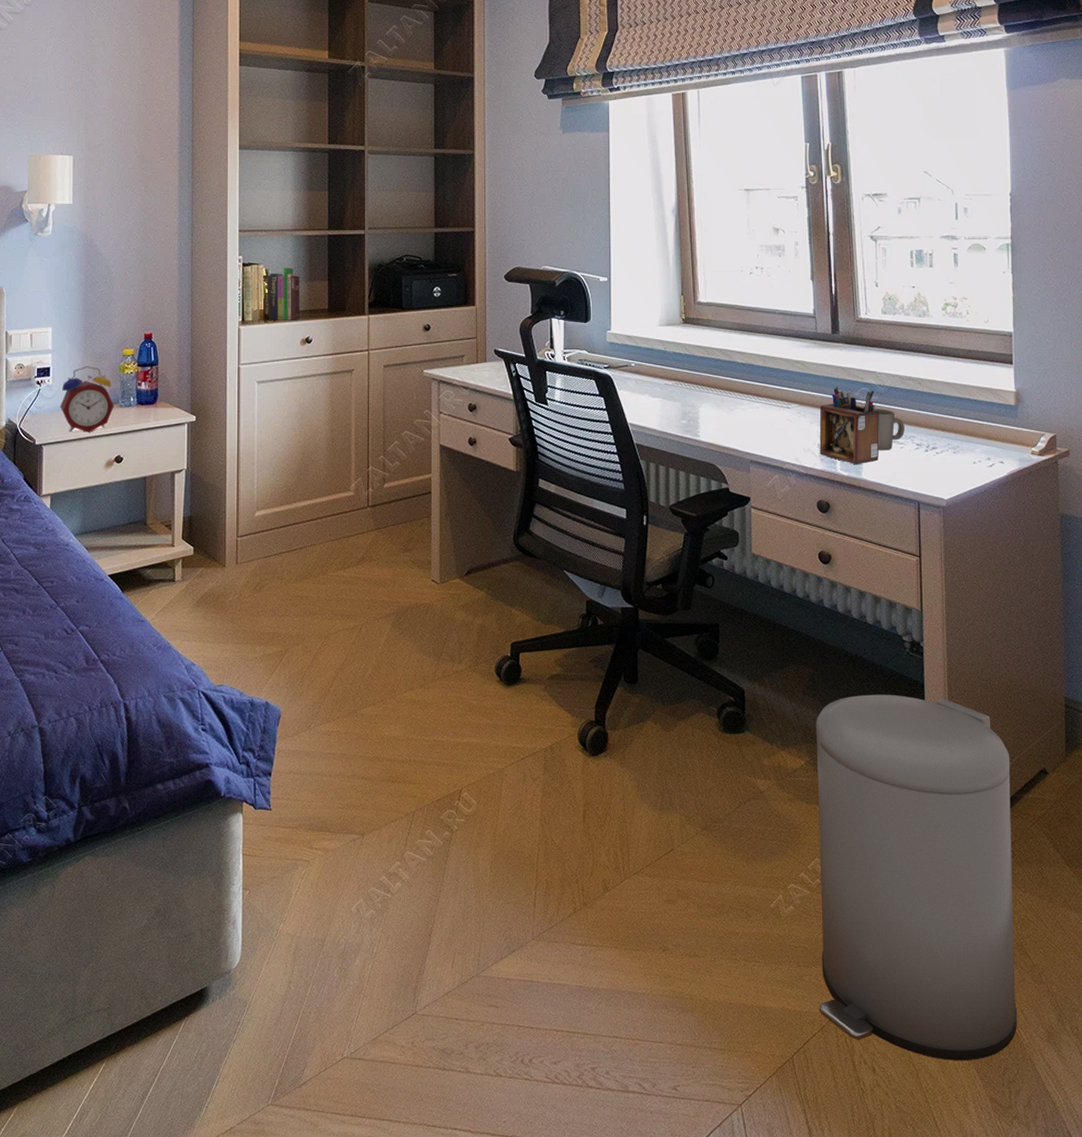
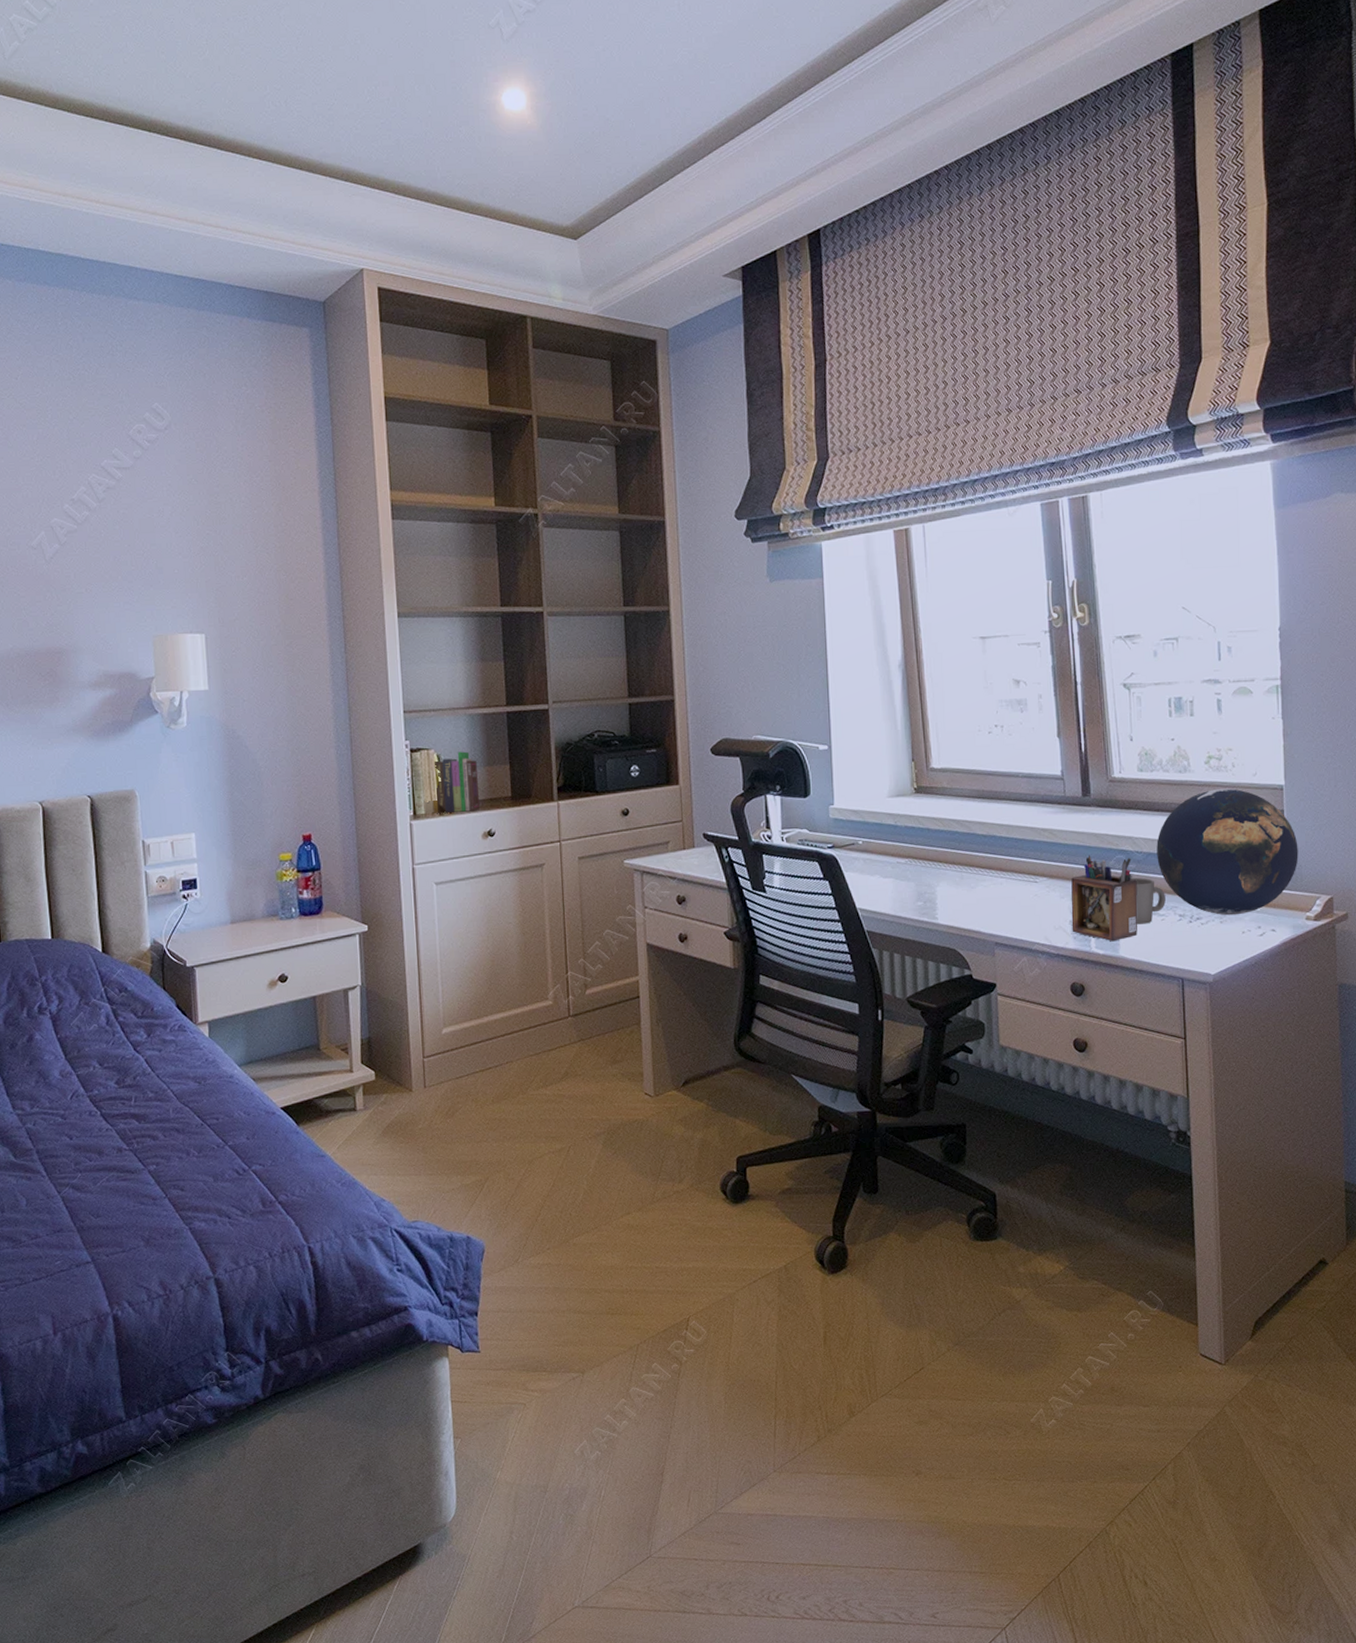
alarm clock: present [60,365,114,432] -> none [211,874,274,951]
pedal bin: present [816,694,1017,1060] -> none [1075,1189,1297,1569]
globe: none [897,333,1025,447] -> present [1156,788,1299,916]

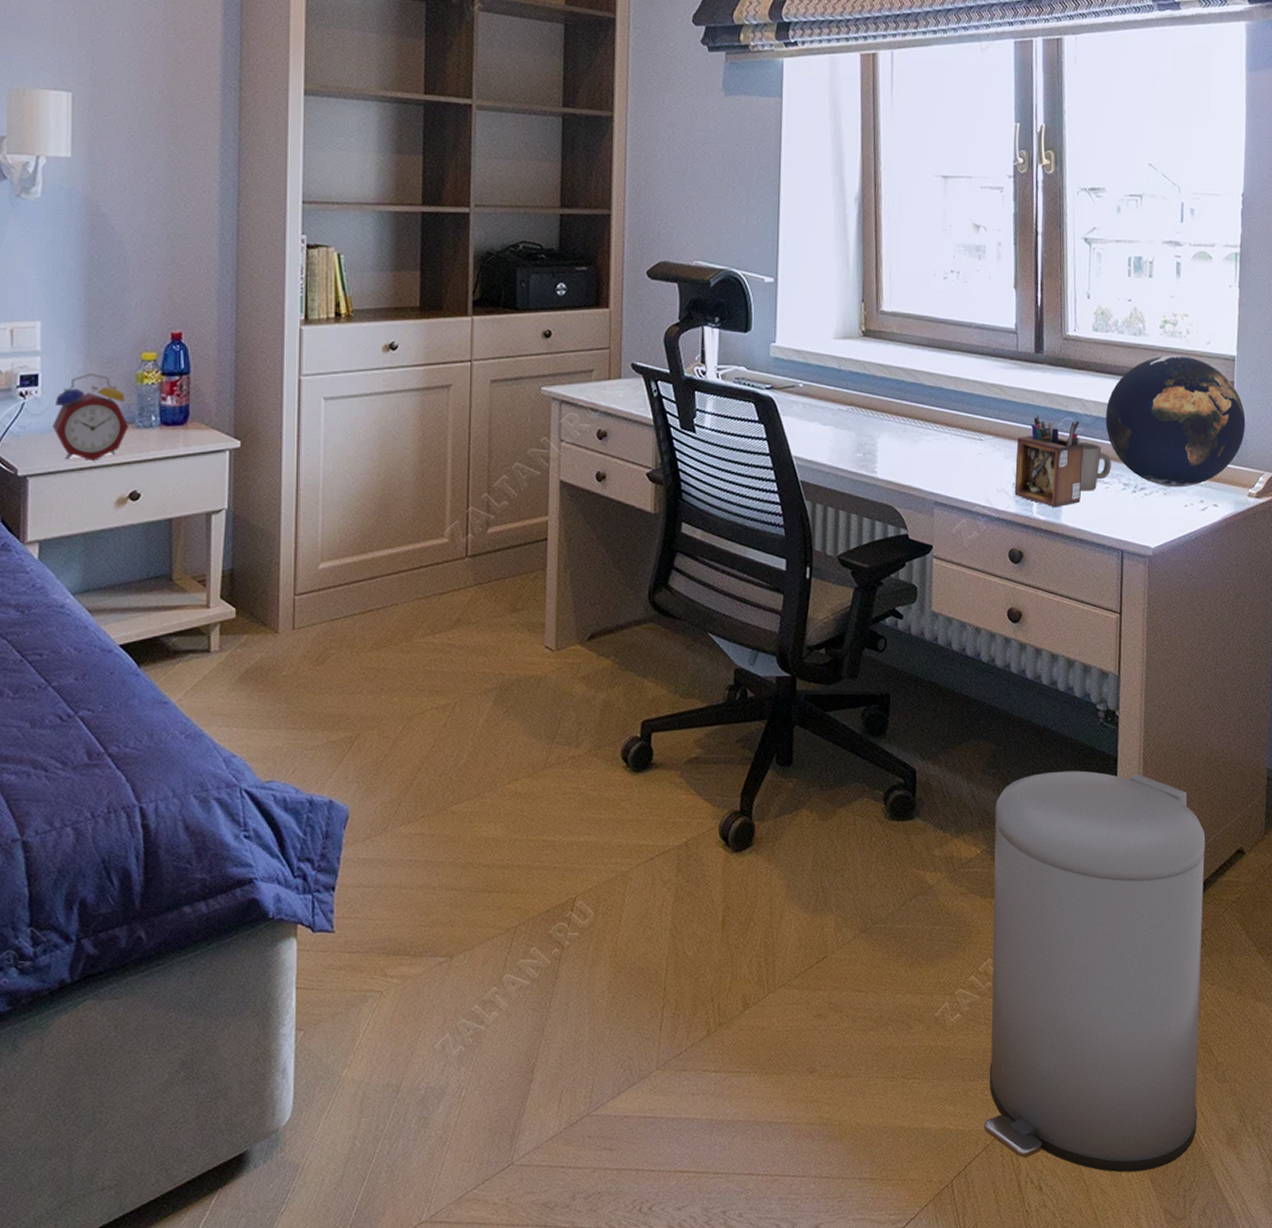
alarm clock: none [211,874,274,951] -> present [53,372,128,460]
books: present [423,751,479,814] -> none [317,252,383,320]
pedal bin: none [1075,1189,1297,1569] -> present [983,770,1206,1173]

